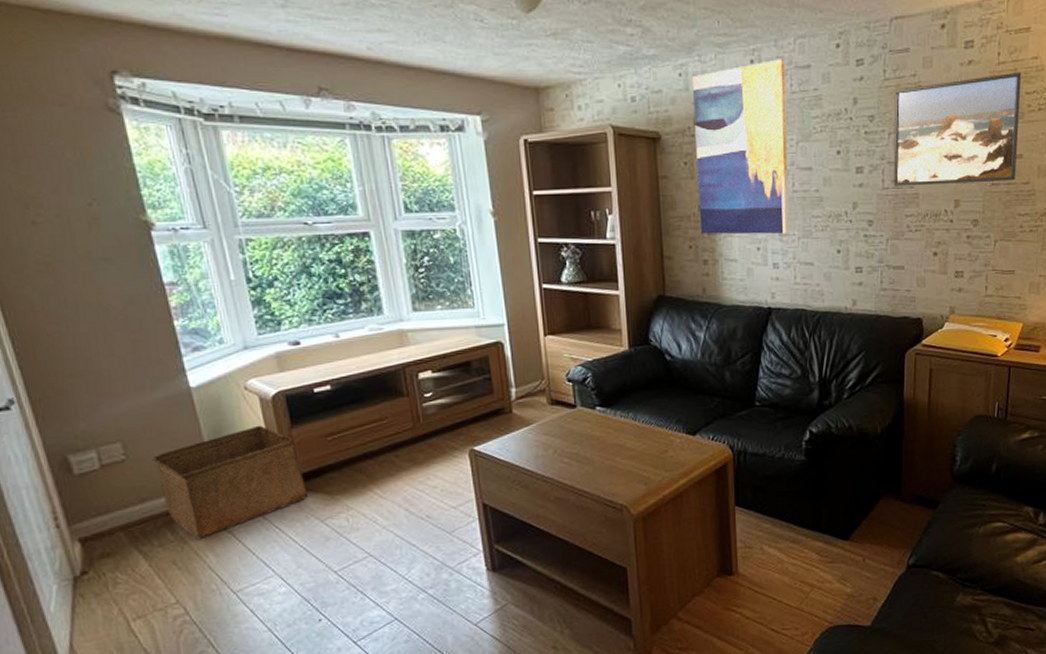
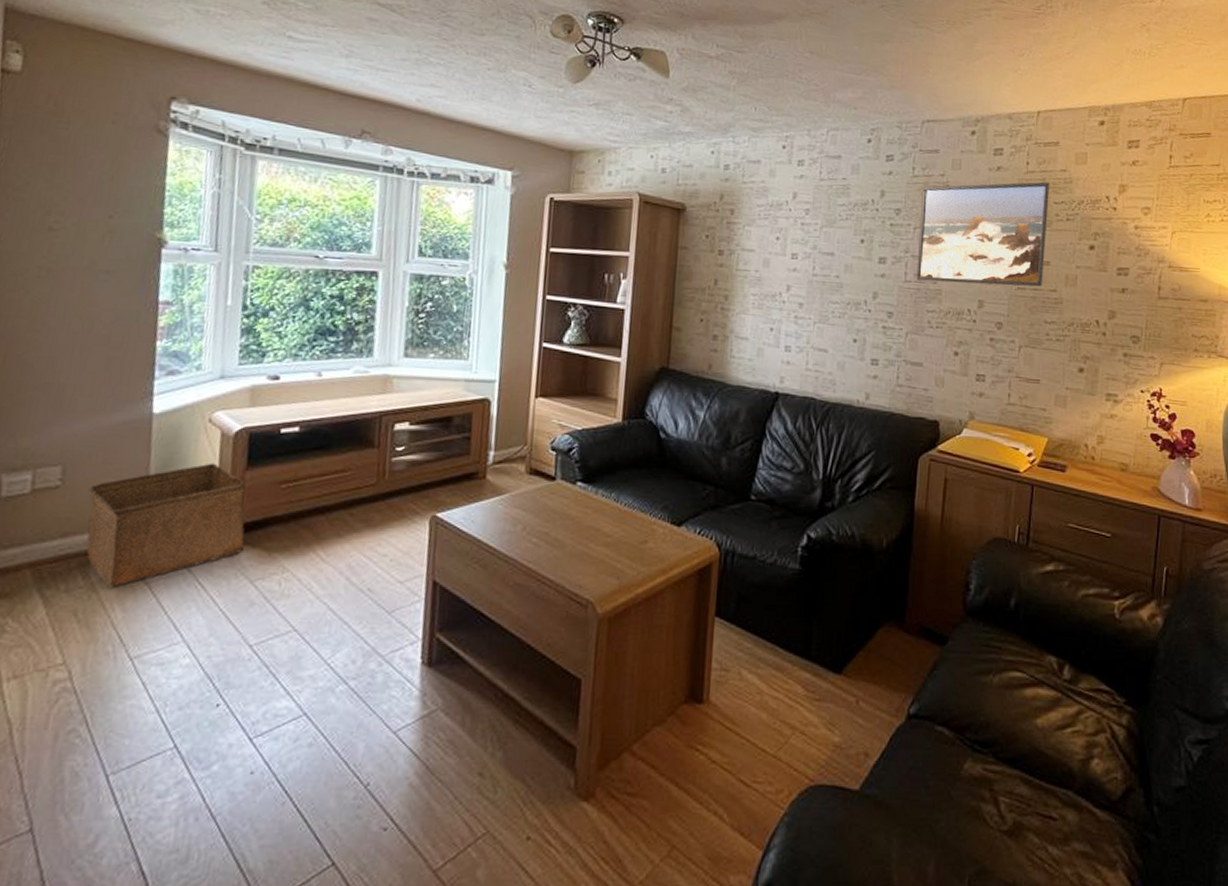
wall art: present [693,59,789,235] -> none [713,147,817,316]

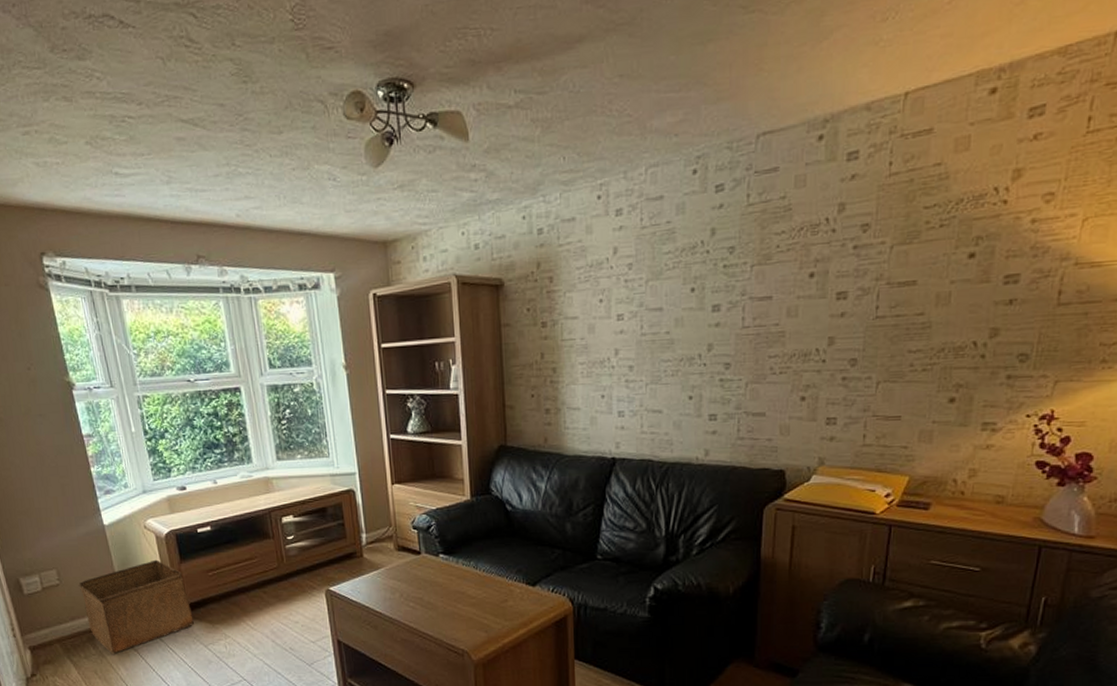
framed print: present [916,181,1050,287] -> none [756,182,920,324]

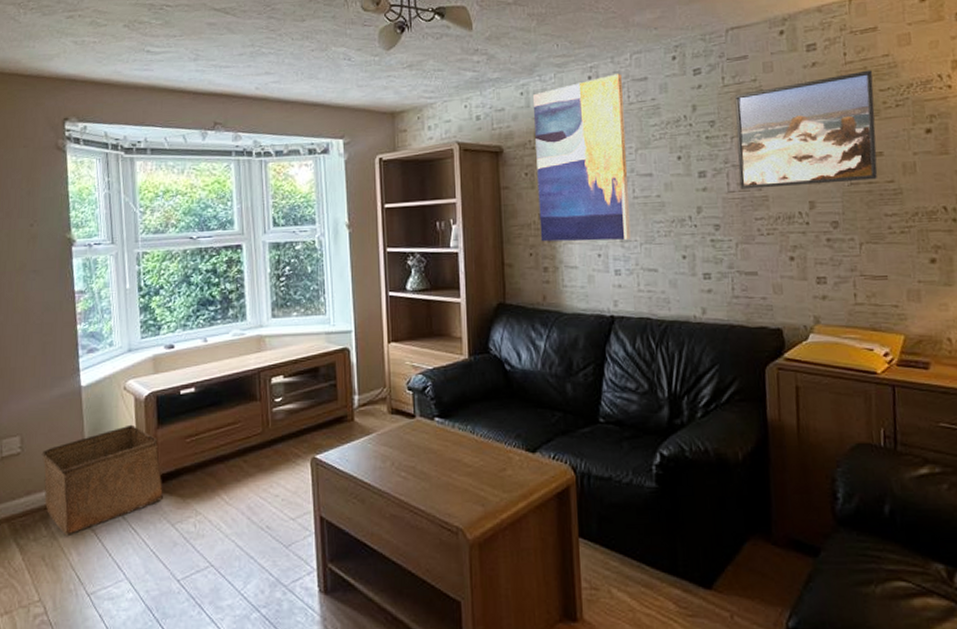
wall art: none [537,192,637,383] -> present [533,73,631,242]
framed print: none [756,182,920,324] -> present [734,70,878,189]

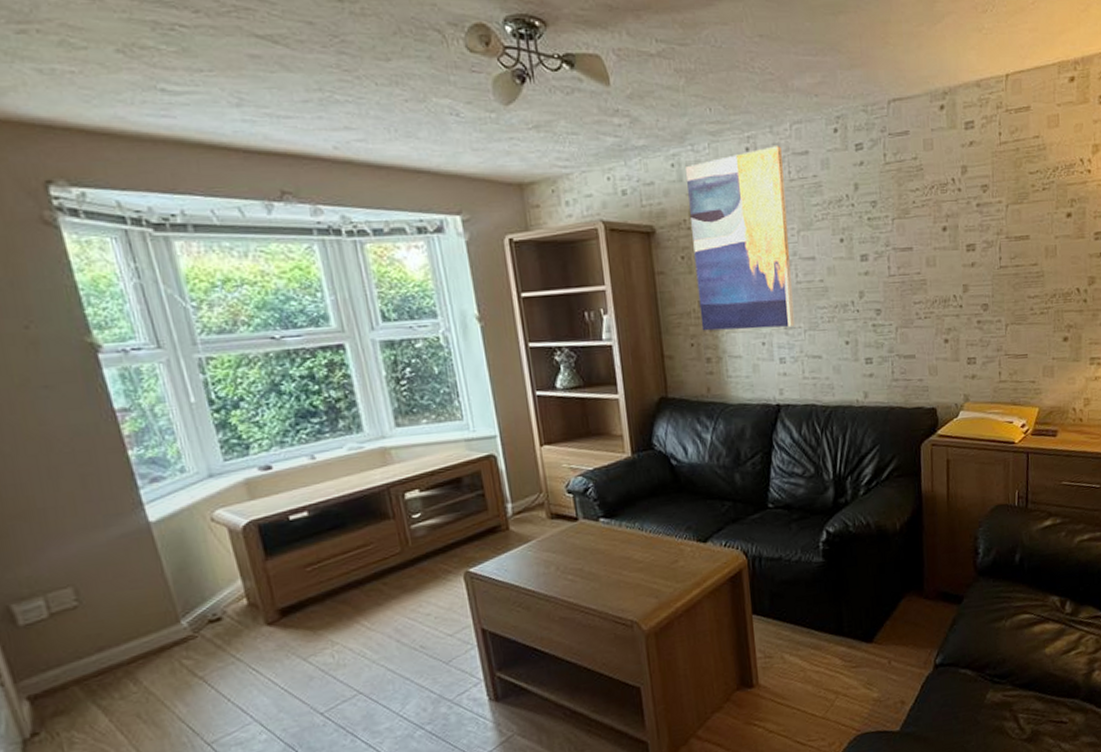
storage bin: present [41,424,163,536] -> none [109,559,287,688]
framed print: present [734,70,878,189] -> none [896,151,1024,273]

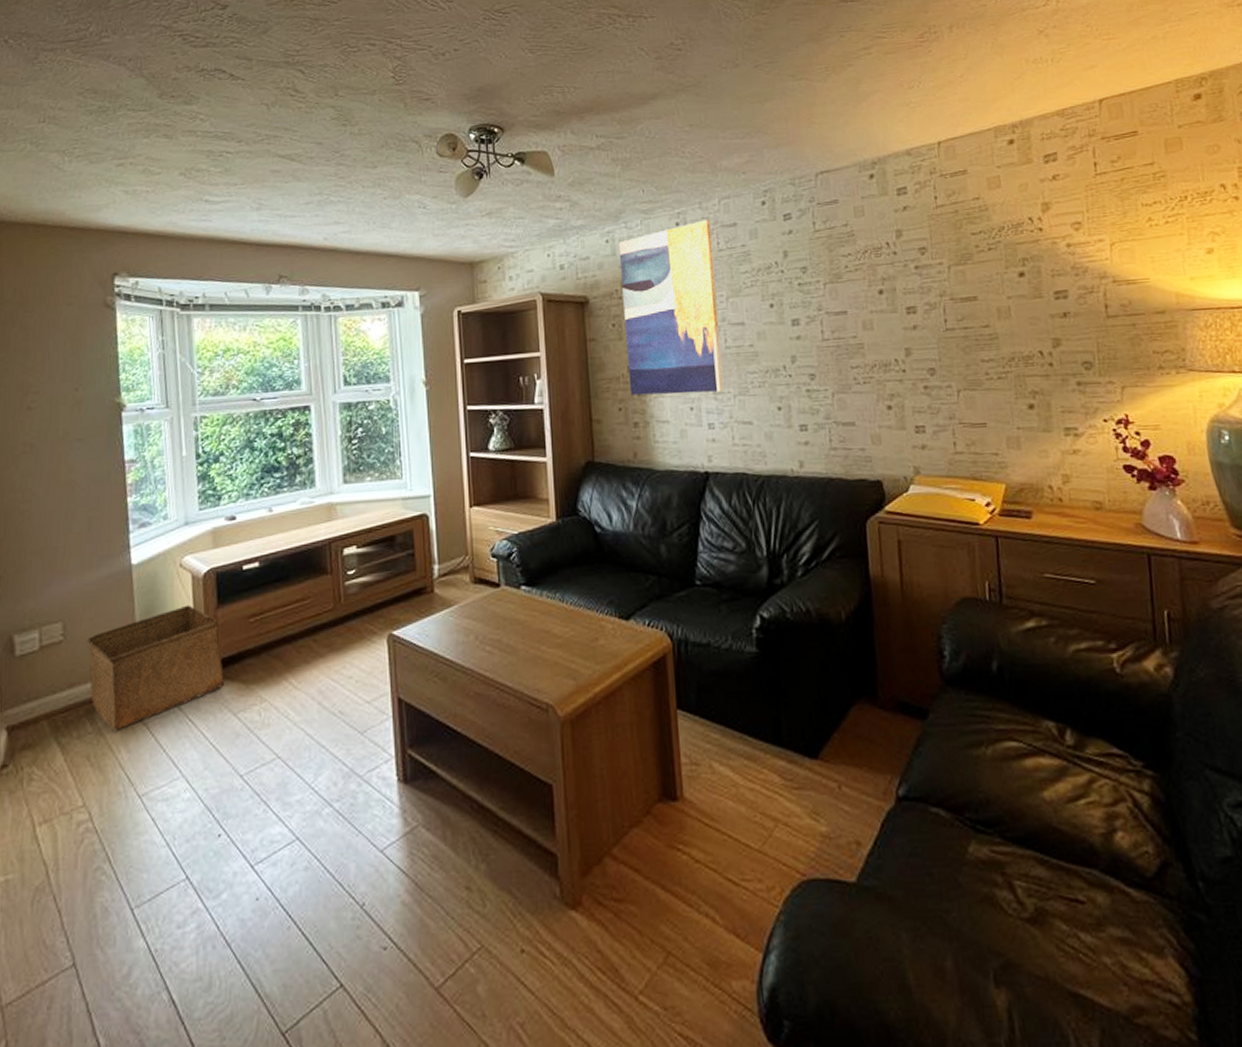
storage bin: none [109,559,287,688] -> present [86,604,224,731]

